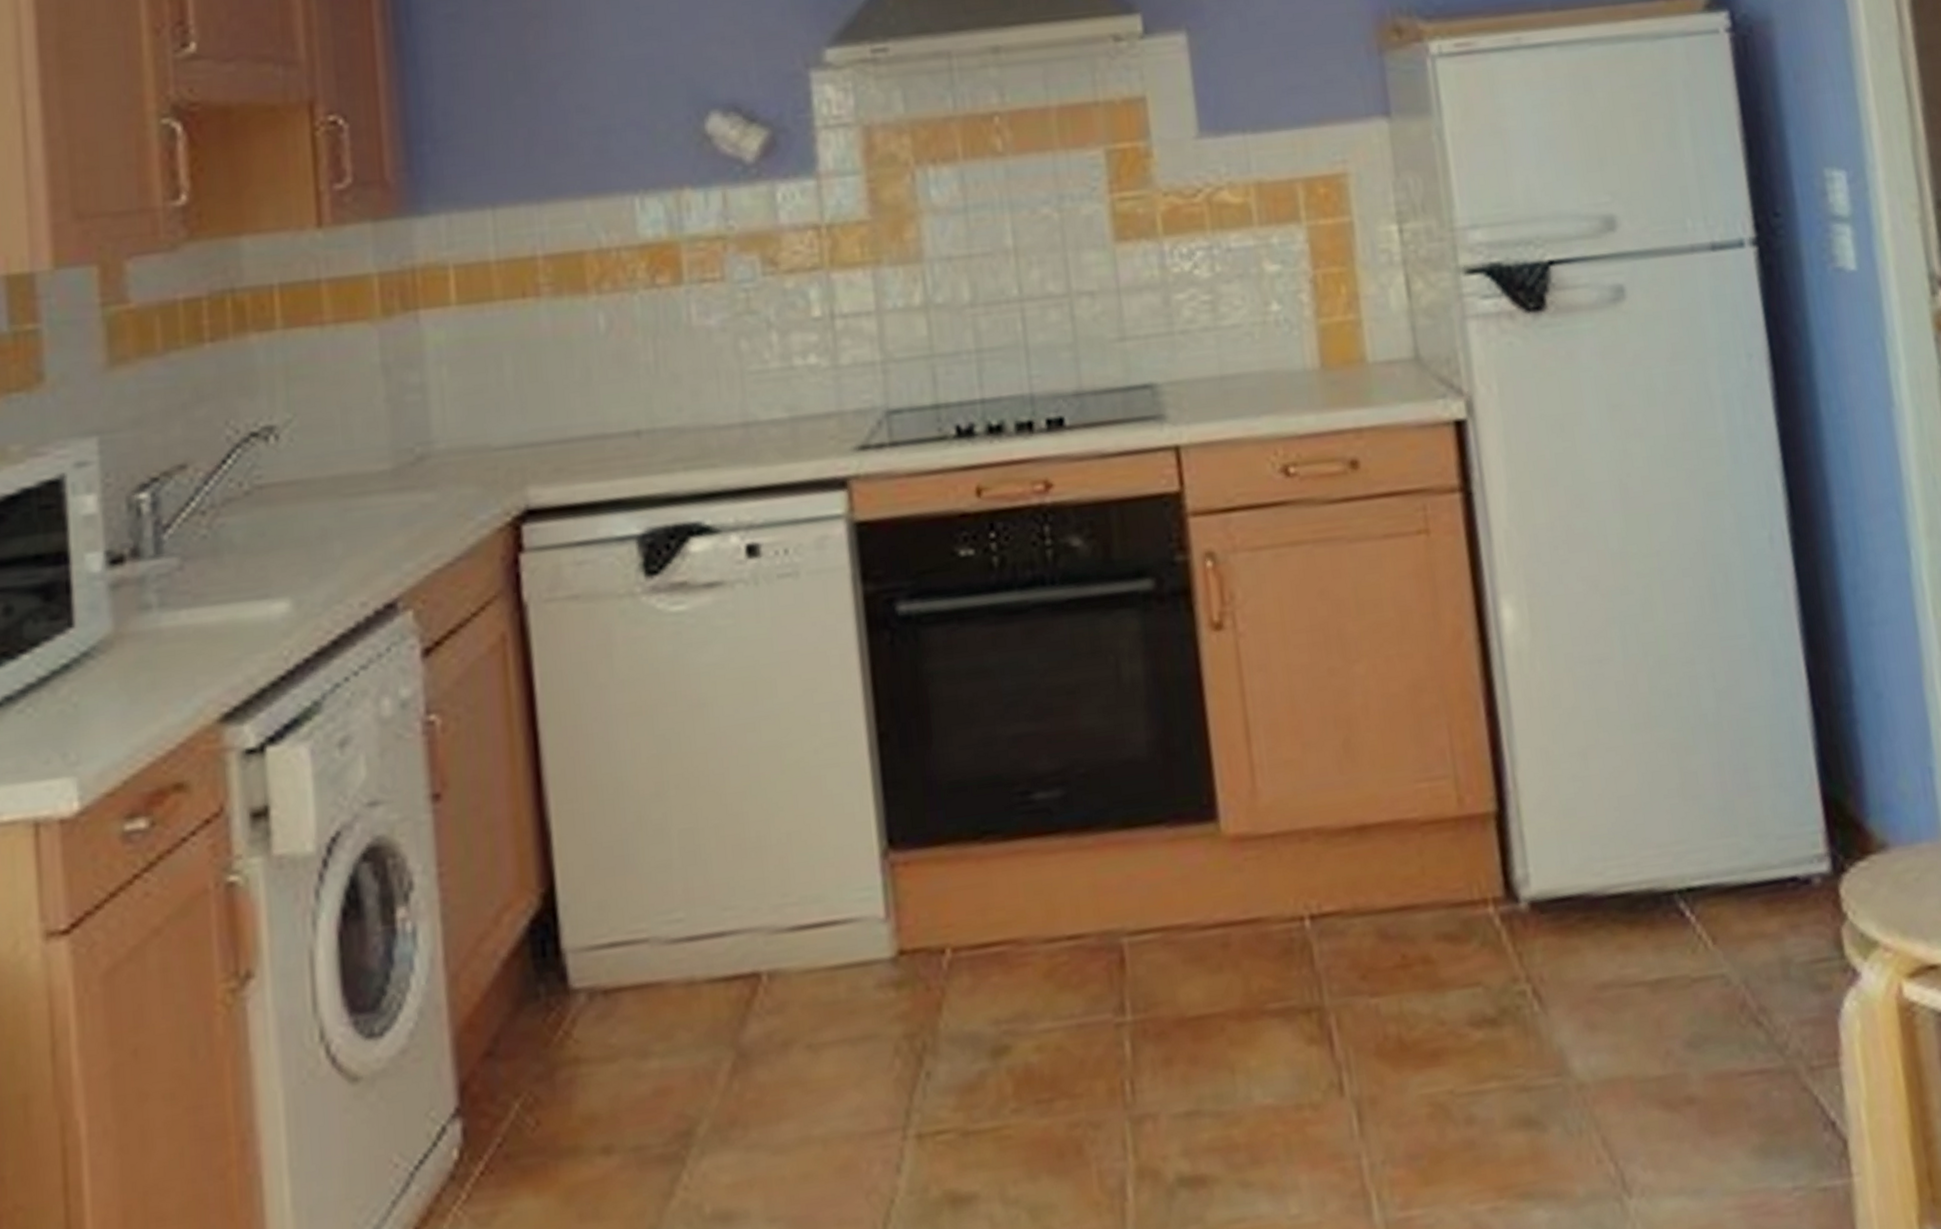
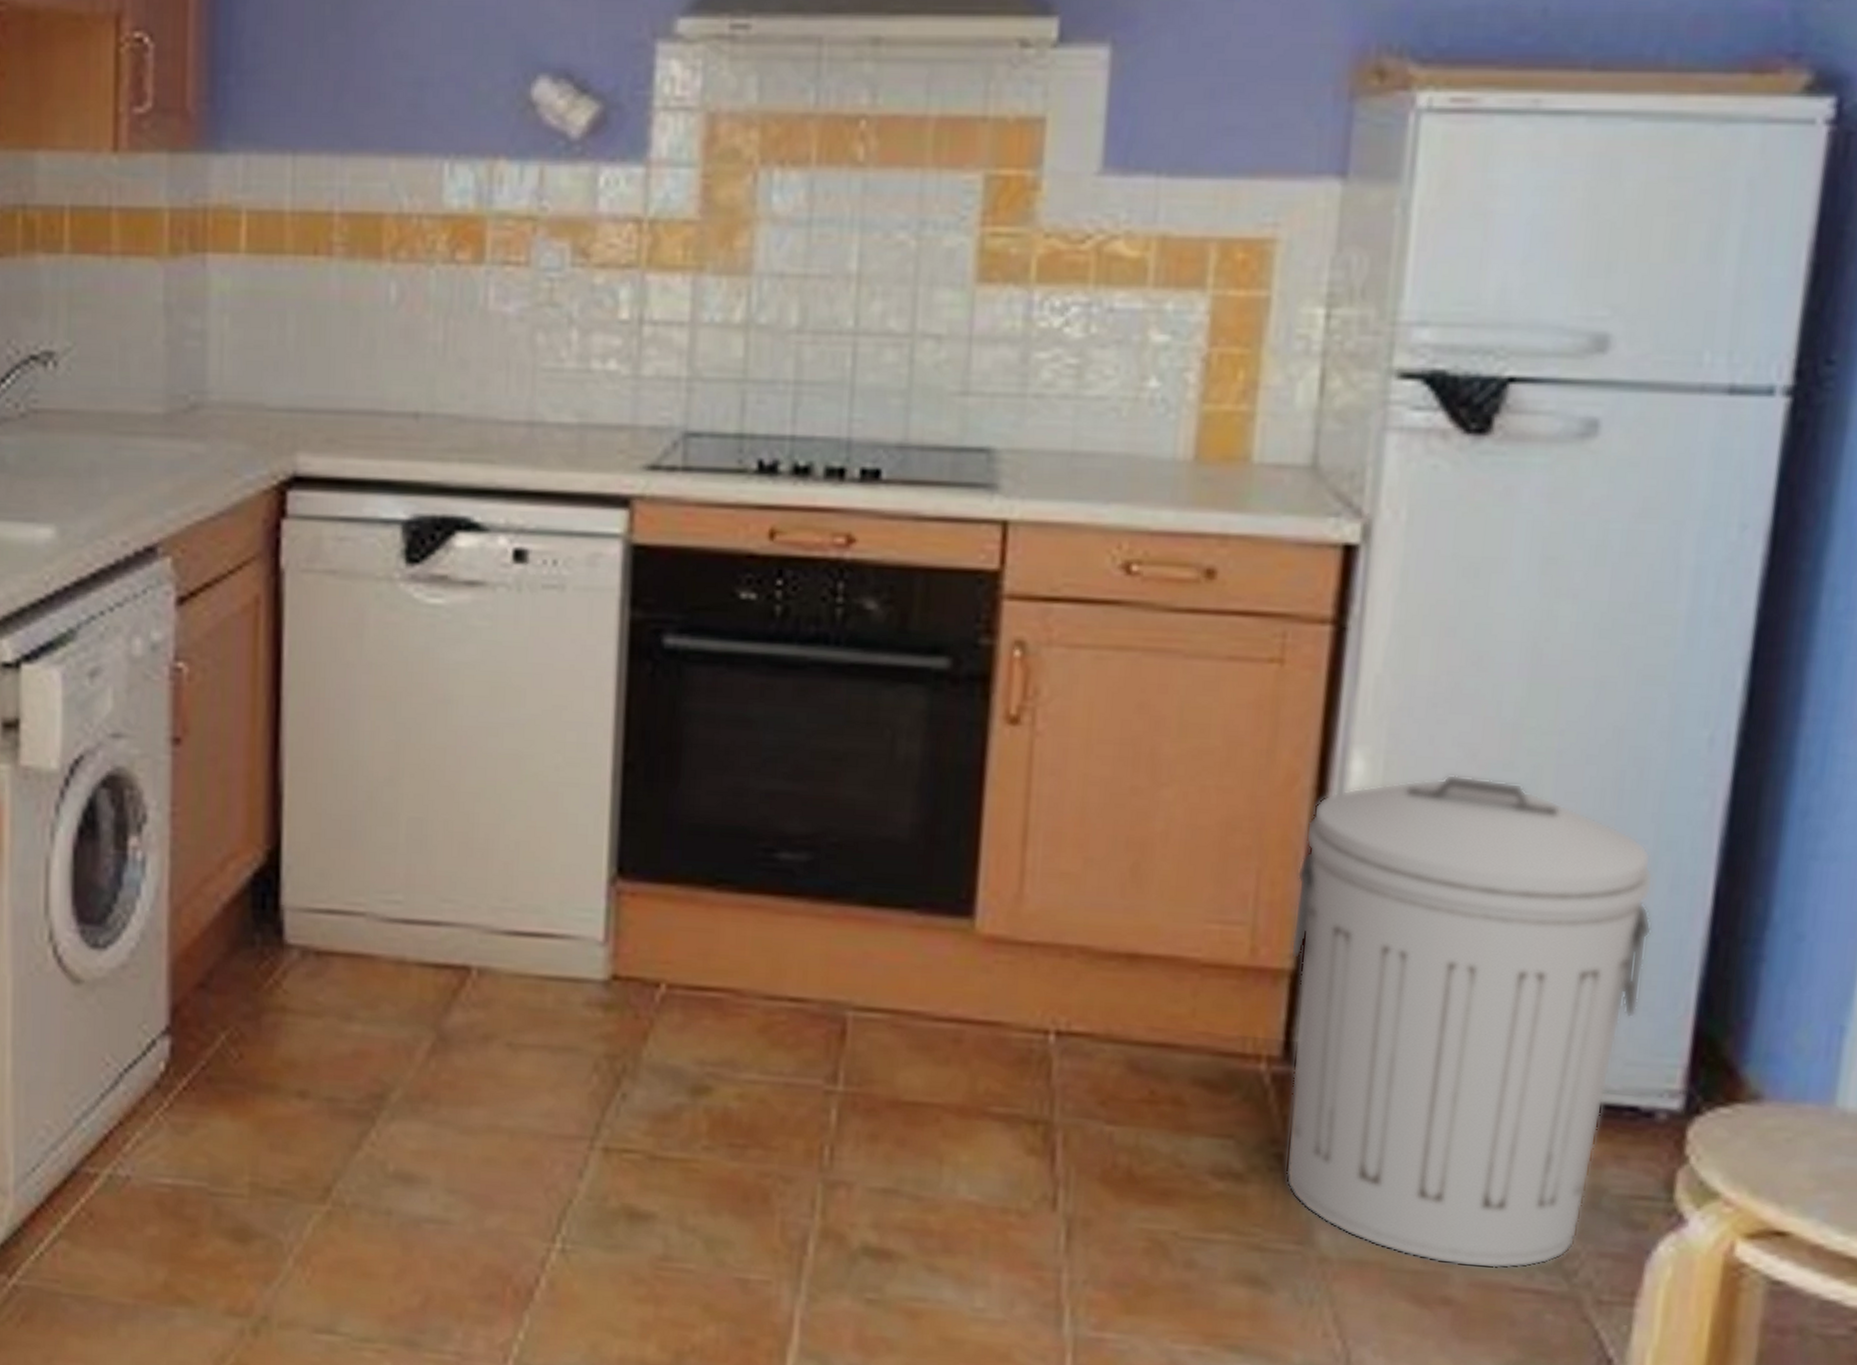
trash can: none [1479,604,1779,1065] -> present [1285,774,1654,1269]

